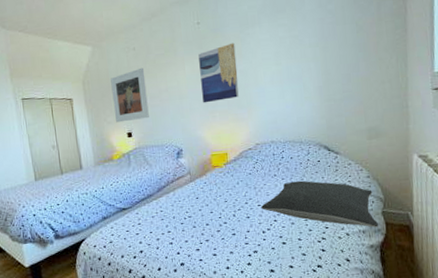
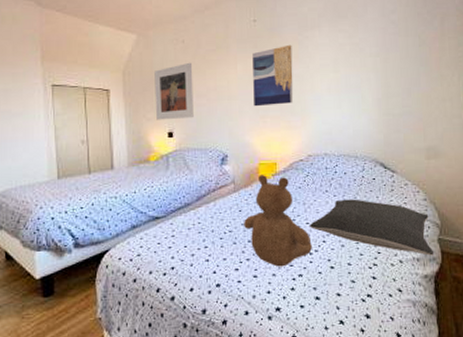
teddy bear: none [201,165,265,246] -> present [244,175,312,267]

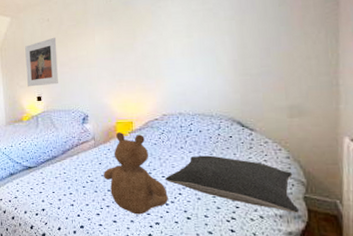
wall art: present [252,44,294,107] -> none [109,15,148,73]

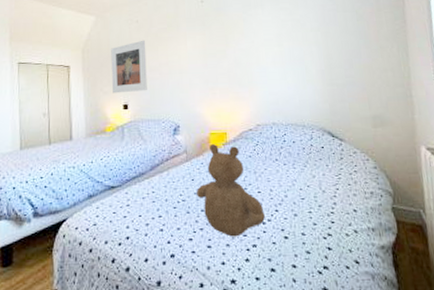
pillow: present [166,155,298,213] -> none [262,167,389,225]

